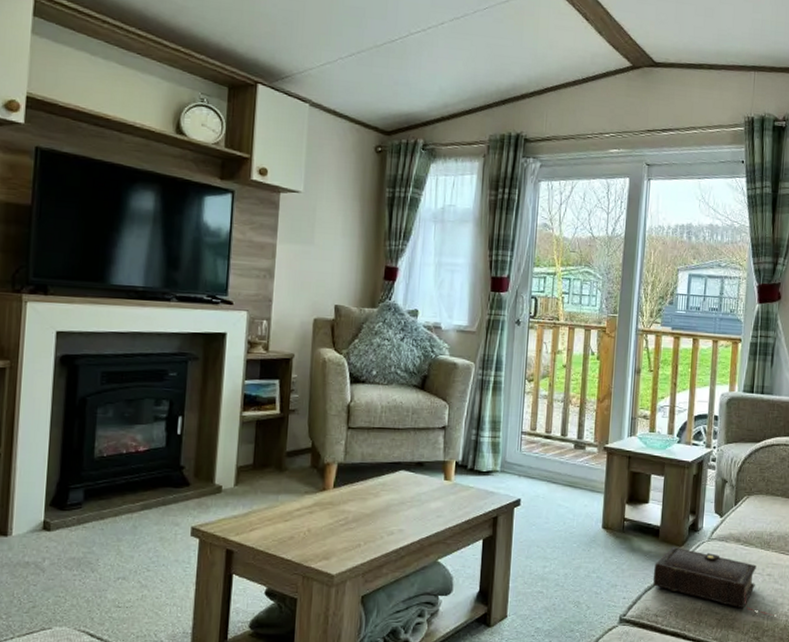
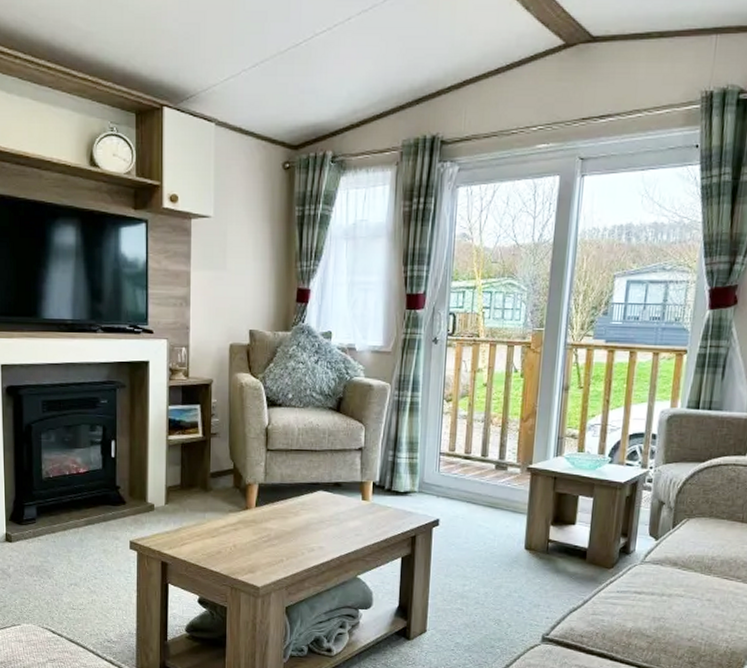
book: present [653,546,774,616] -> none [578,568,713,641]

